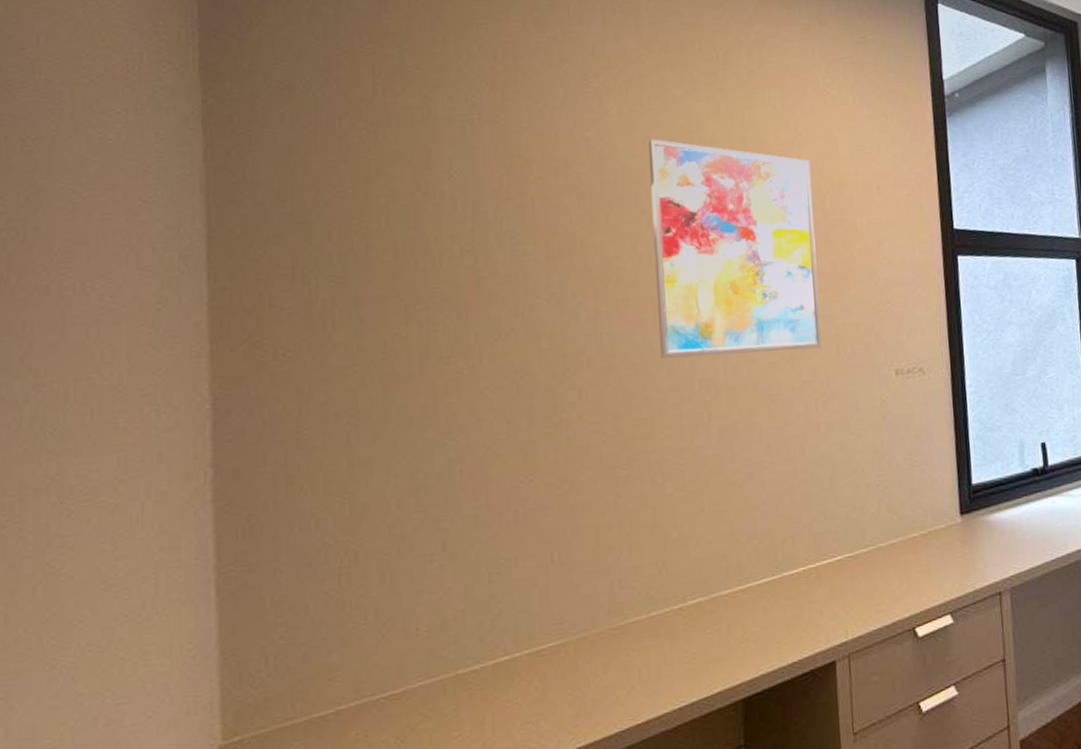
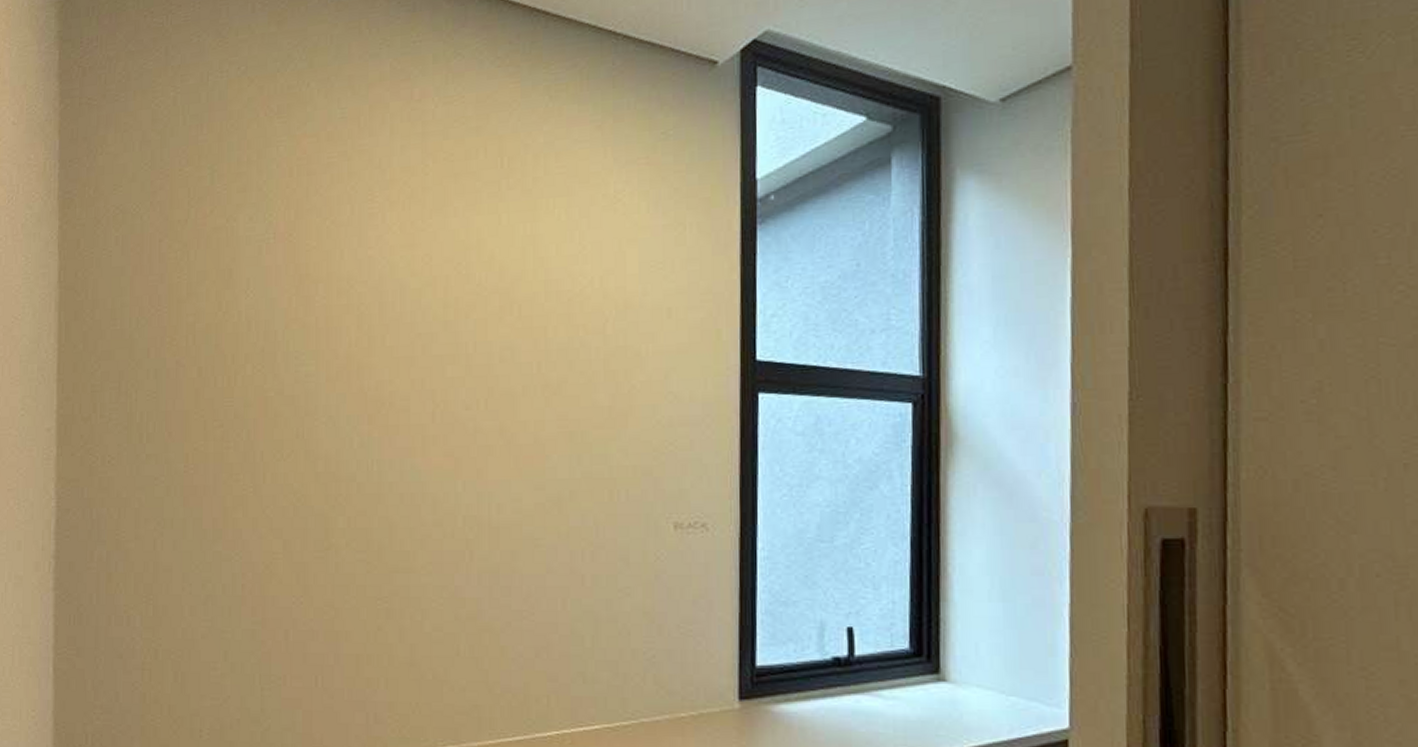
wall art: present [648,139,822,359] -> none [427,256,594,492]

